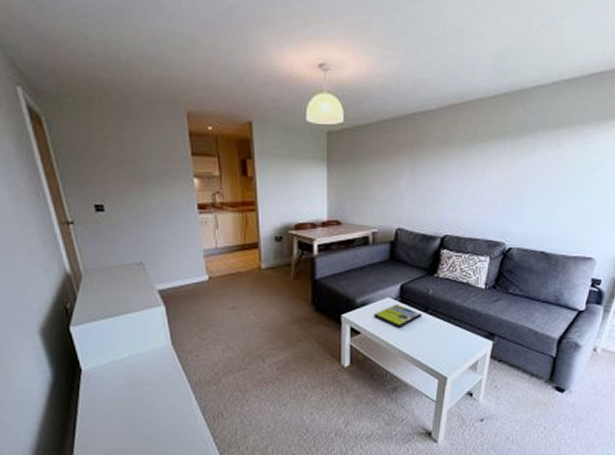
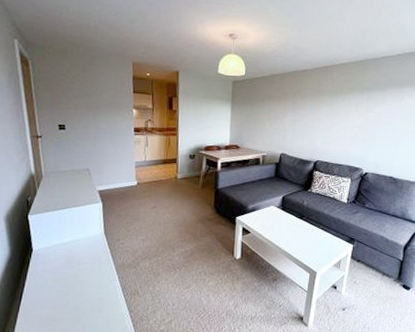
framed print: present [374,303,421,329] -> none [261,211,298,231]

